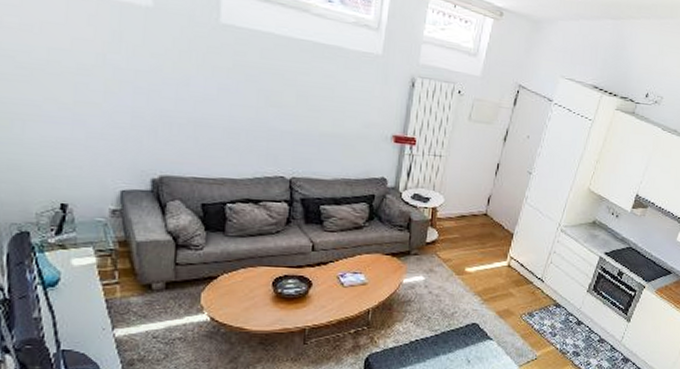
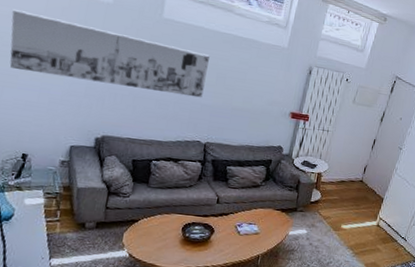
wall art: none [22,20,285,123] -> present [9,9,210,98]

